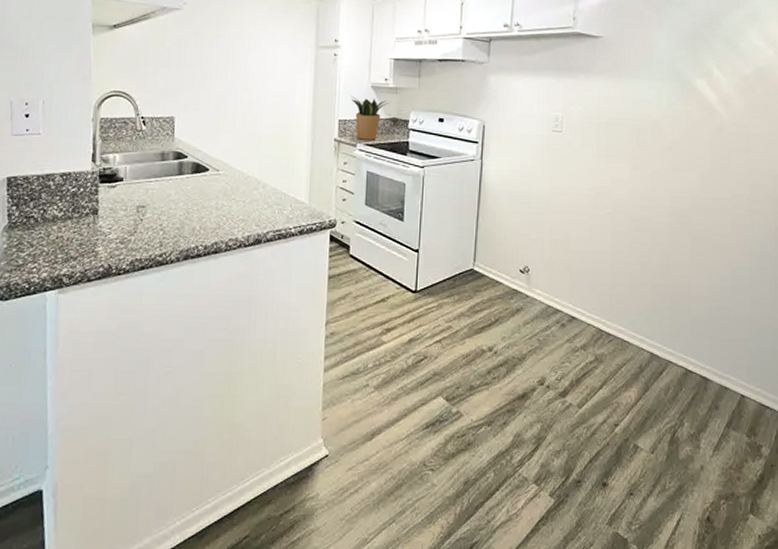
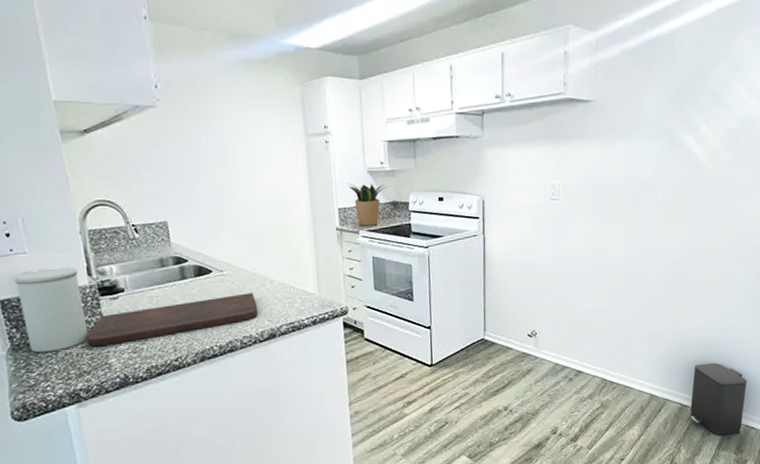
canister: none [24,150,84,234] -> present [13,267,89,353]
cutting board: none [79,195,248,234] -> present [87,293,259,347]
pedal bin: none [696,325,763,412] -> present [691,362,748,436]

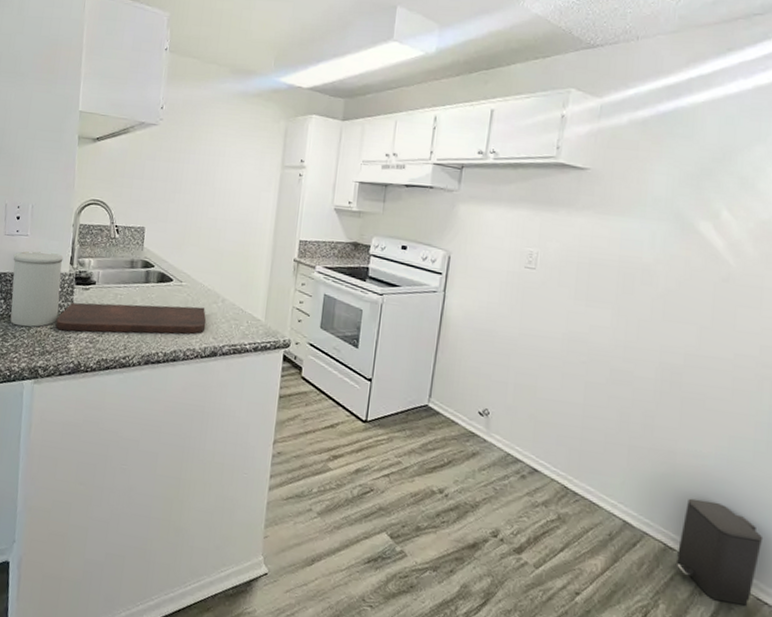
potted plant: present [347,182,387,226] -> none [313,216,351,263]

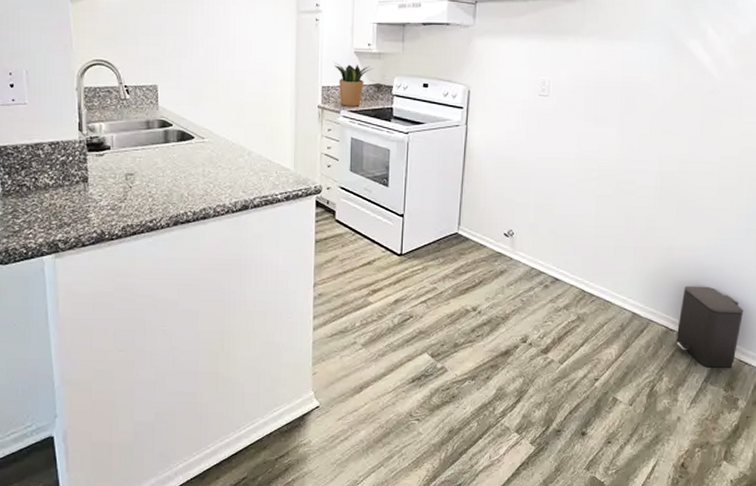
canister: present [10,251,64,327] -> none [12,120,73,201]
cutting board: present [55,302,207,334] -> none [71,162,234,201]
potted plant: none [313,216,351,263] -> present [333,61,373,107]

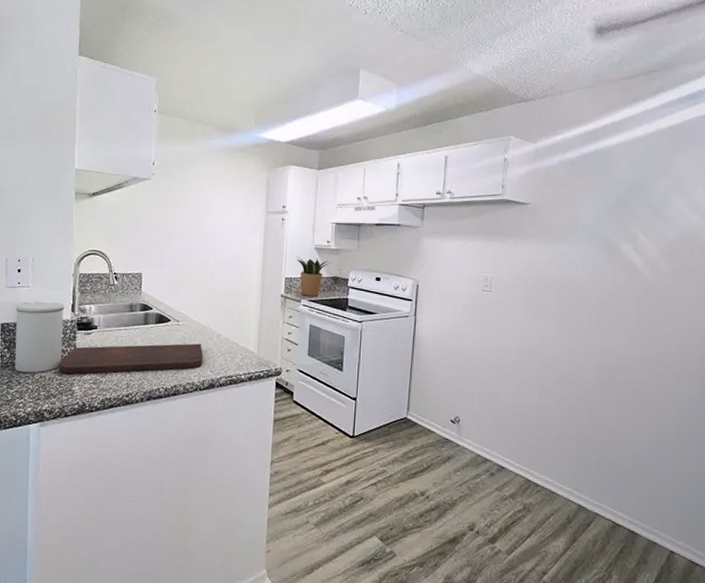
canister: none [12,120,73,201] -> present [14,301,65,373]
cutting board: none [71,162,234,201] -> present [59,343,204,375]
pedal bin: present [676,286,744,368] -> none [624,480,692,568]

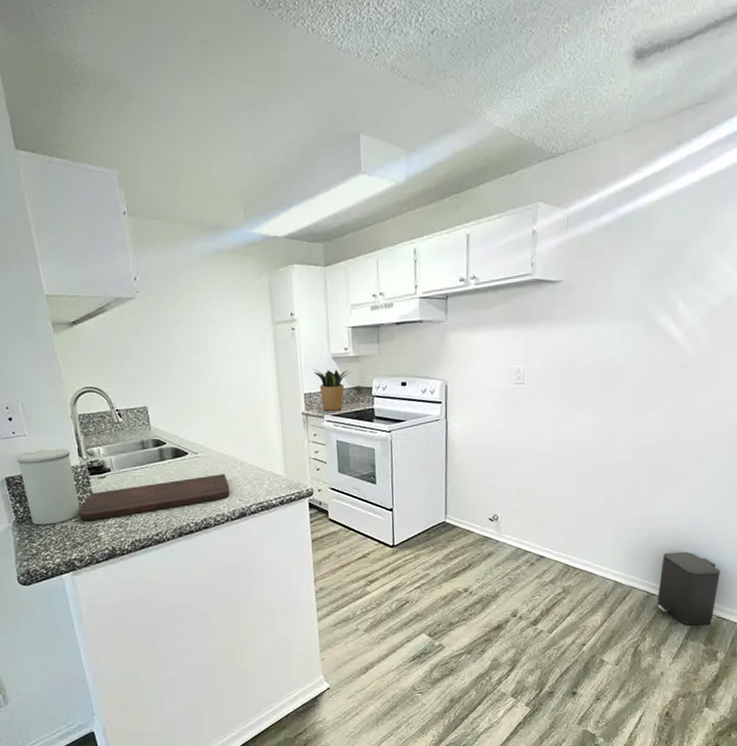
pedal bin: none [624,480,692,568] -> present [658,551,721,626]

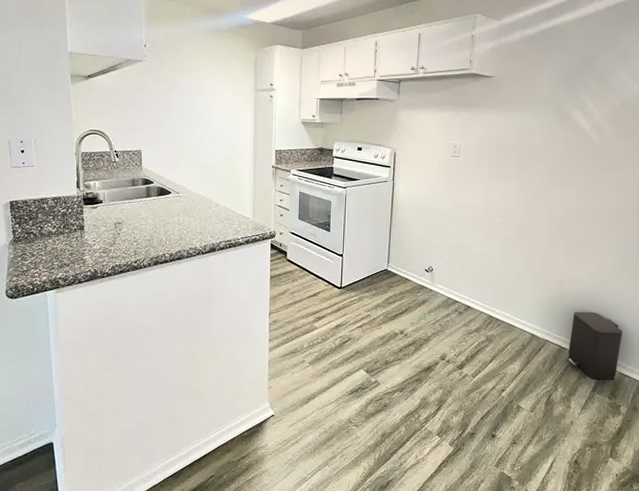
canister: present [16,448,81,526] -> none [22,179,71,246]
cutting board: present [79,474,230,522] -> none [70,212,204,245]
potted plant: present [313,368,351,411] -> none [284,130,317,166]

